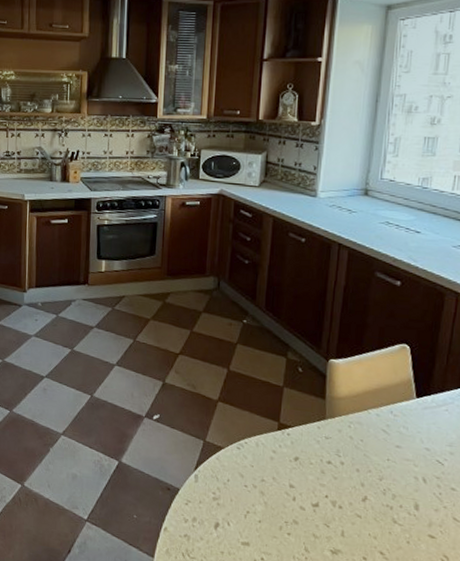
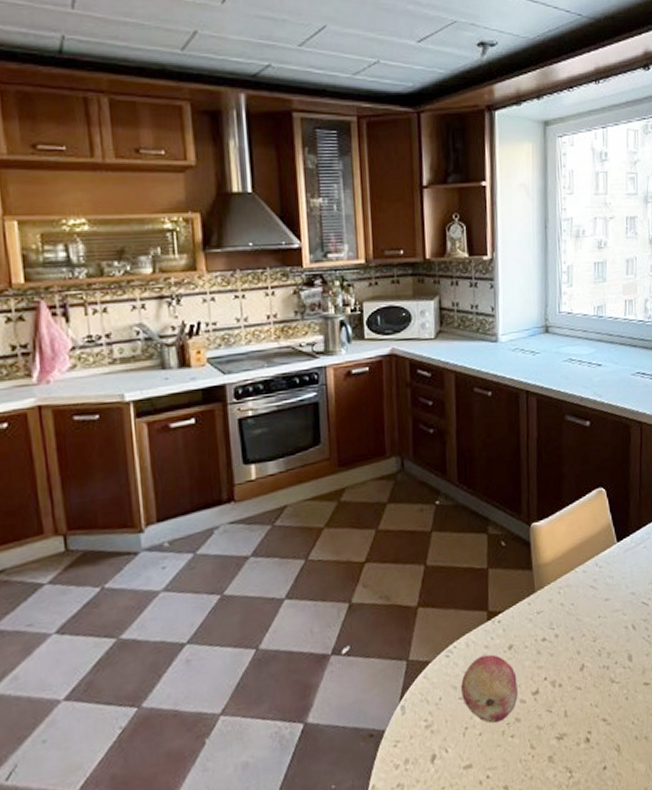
fruit: none [247,457,299,518] -> present [461,654,518,723]

